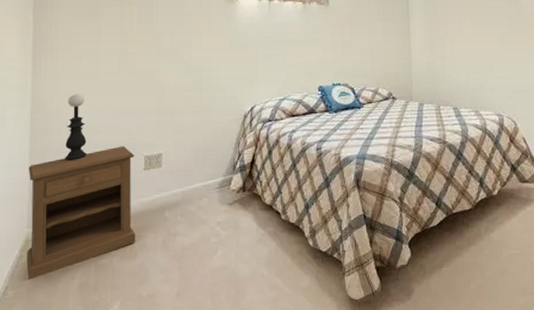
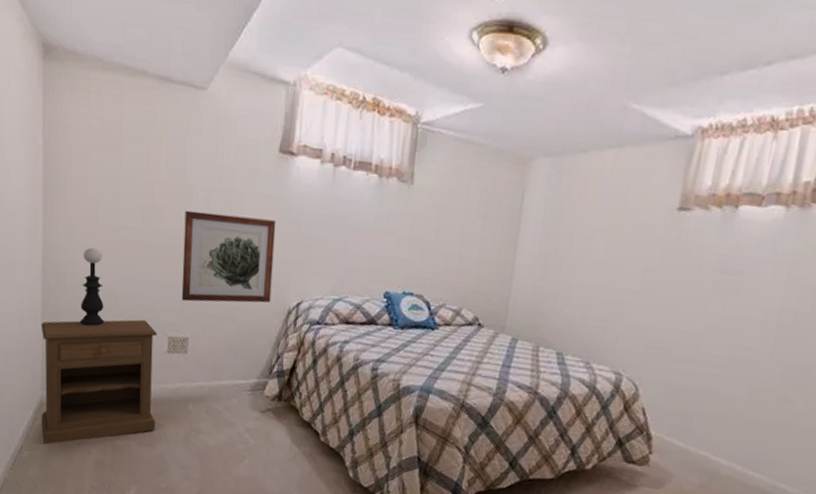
wall art: none [154,48,229,124] -> present [181,210,276,303]

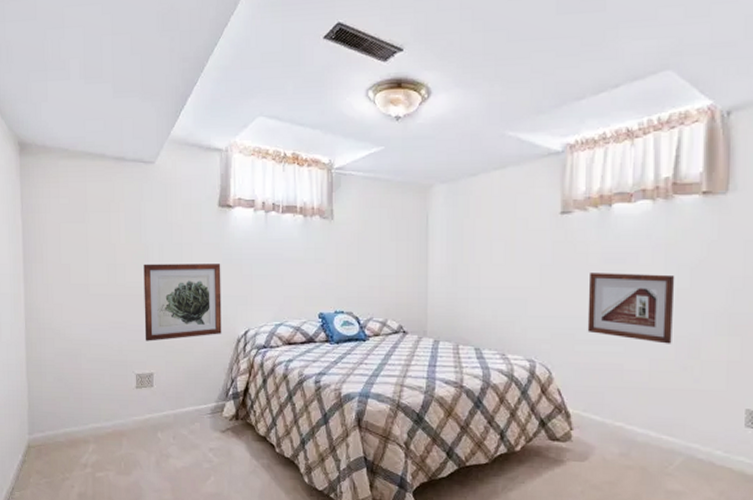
nightstand: present [41,319,158,445] -> none [26,362,130,484]
table lamp: present [80,247,104,326] -> none [59,305,80,373]
picture frame: none [686,282,796,373] -> present [587,273,675,344]

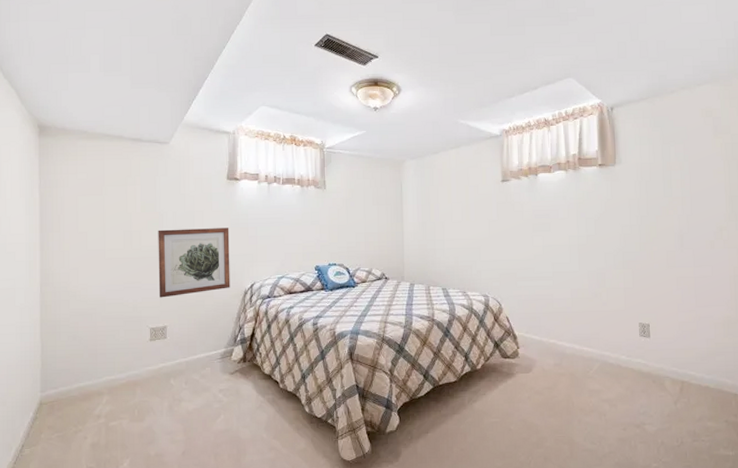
picture frame: present [587,273,675,344] -> none [524,225,586,277]

